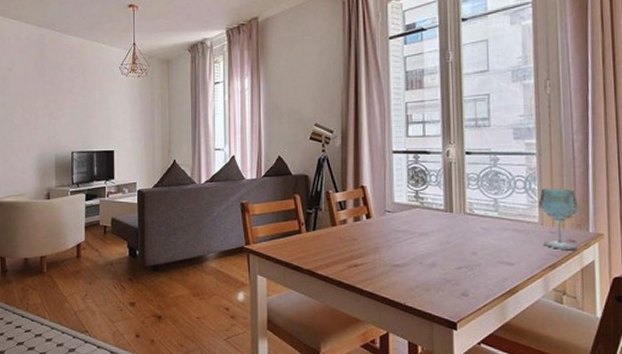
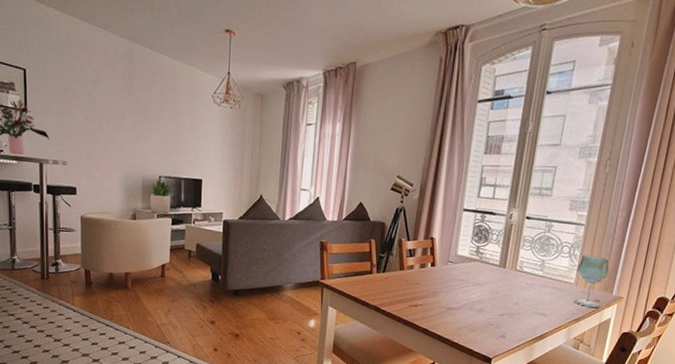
planter: none [64,154,84,190] -> present [150,179,171,214]

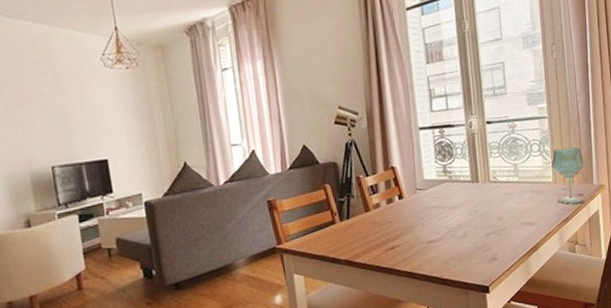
planter: present [150,179,171,214] -> none [43,168,74,214]

